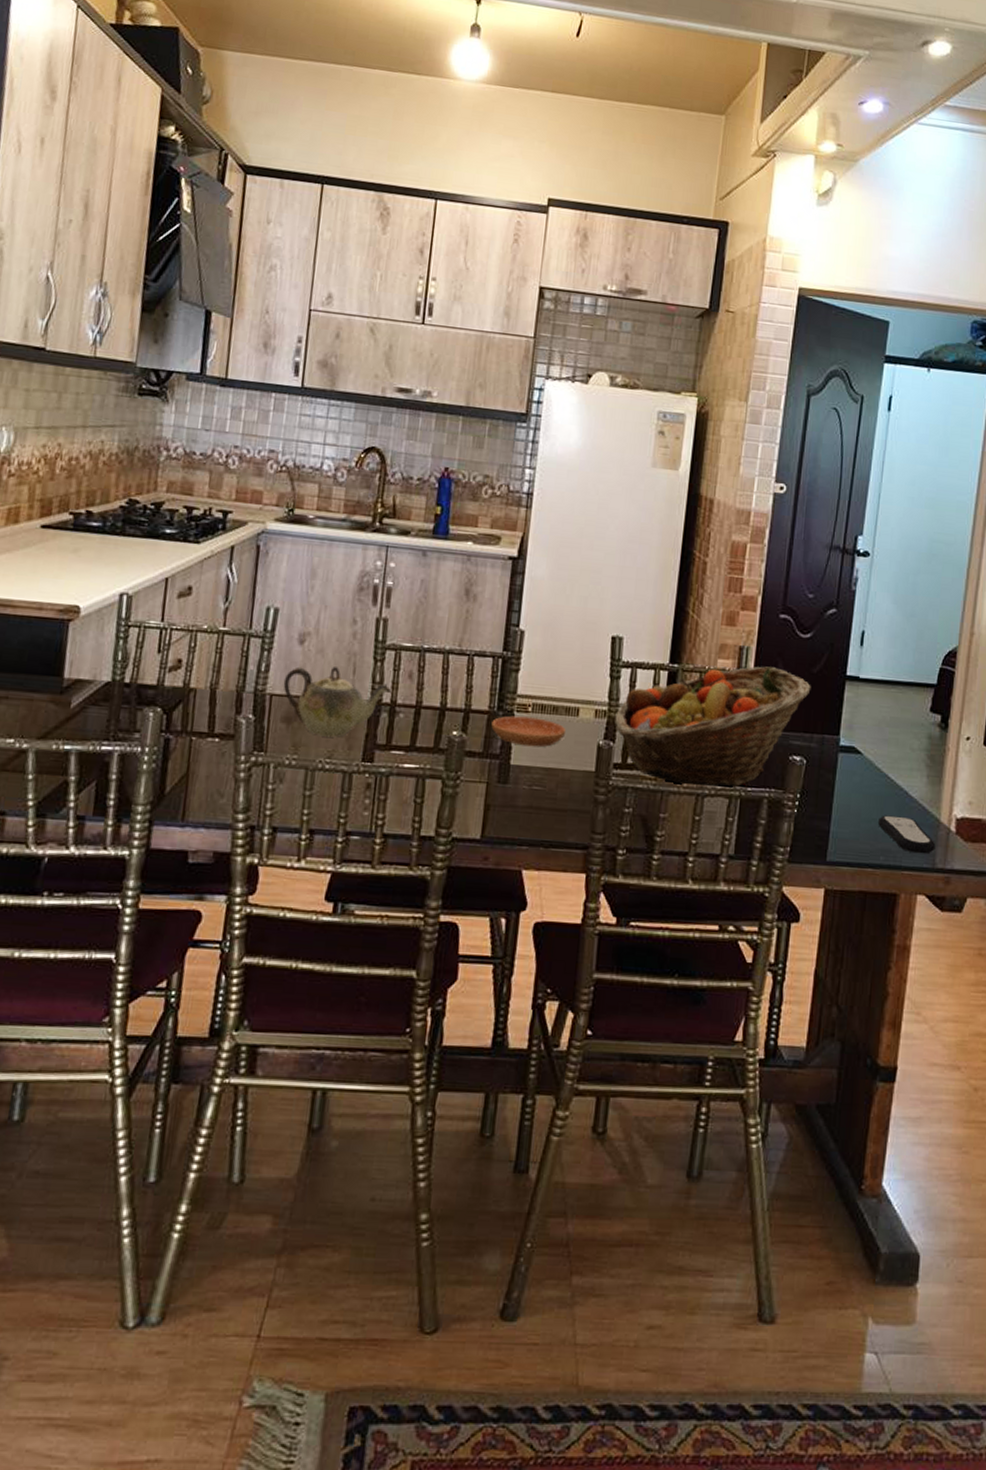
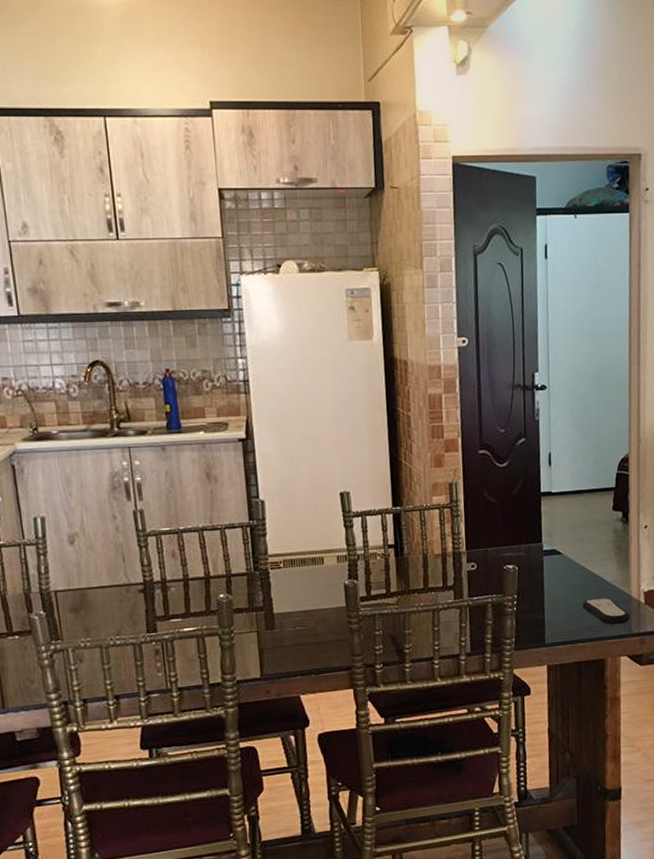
teapot: present [283,665,393,738] -> none [63,557,162,619]
saucer: present [491,715,567,747] -> none [251,571,316,597]
fruit basket: present [615,666,811,789] -> none [355,495,514,605]

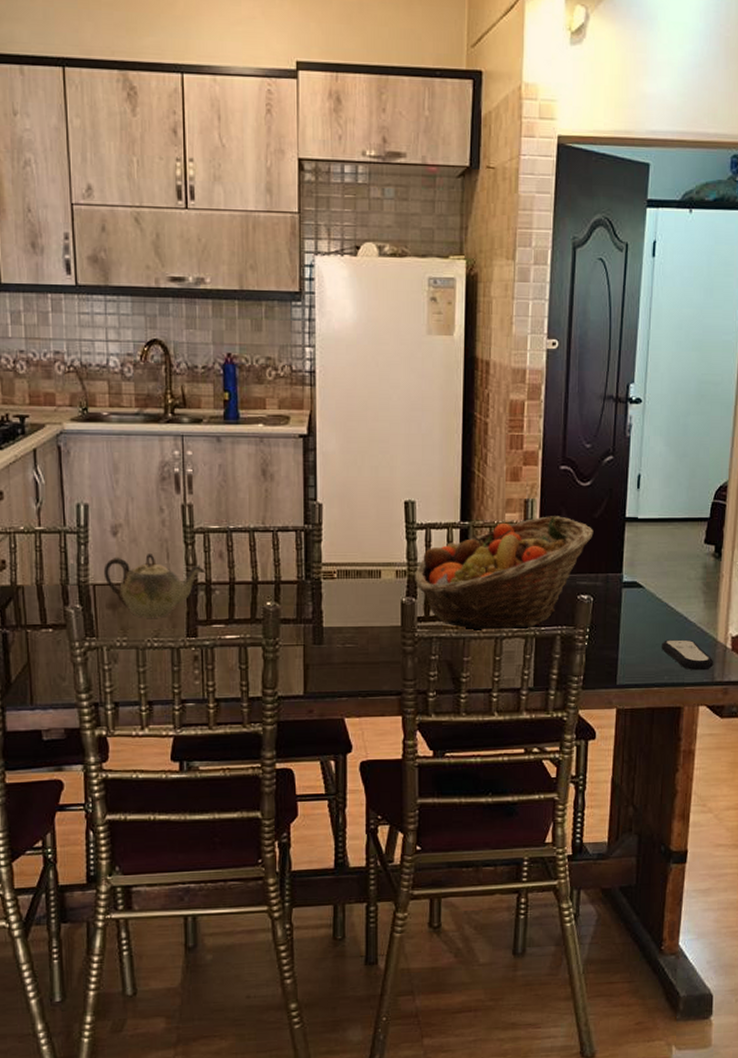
teapot: none [63,557,162,619] -> present [103,552,207,618]
fruit basket: none [355,495,514,605] -> present [415,516,594,631]

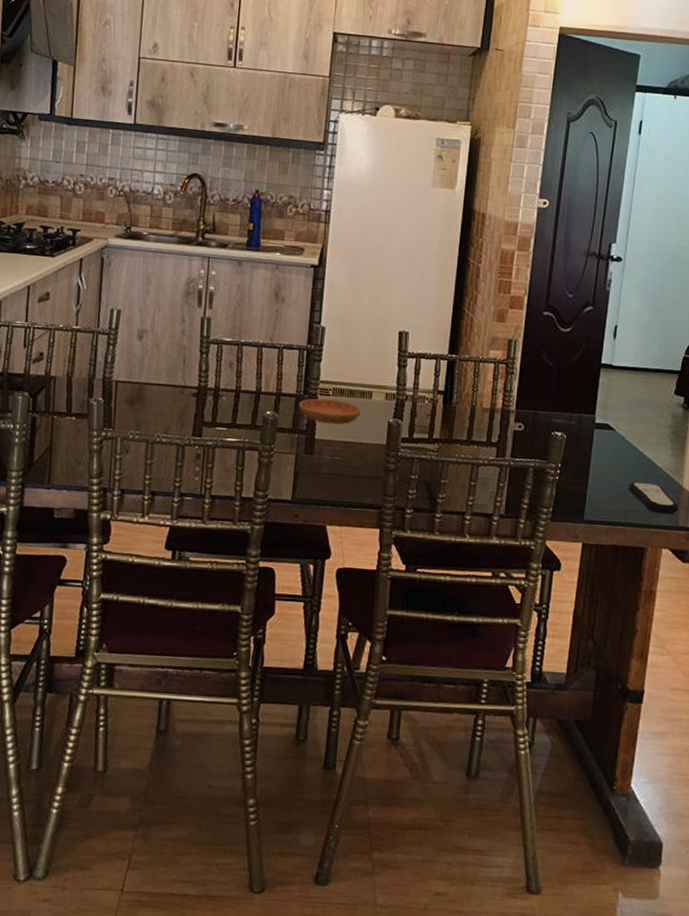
teapot: present [103,552,207,618] -> none [126,357,217,417]
saucer: none [302,583,371,609] -> present [299,398,362,425]
fruit basket: present [415,516,594,631] -> none [402,356,571,459]

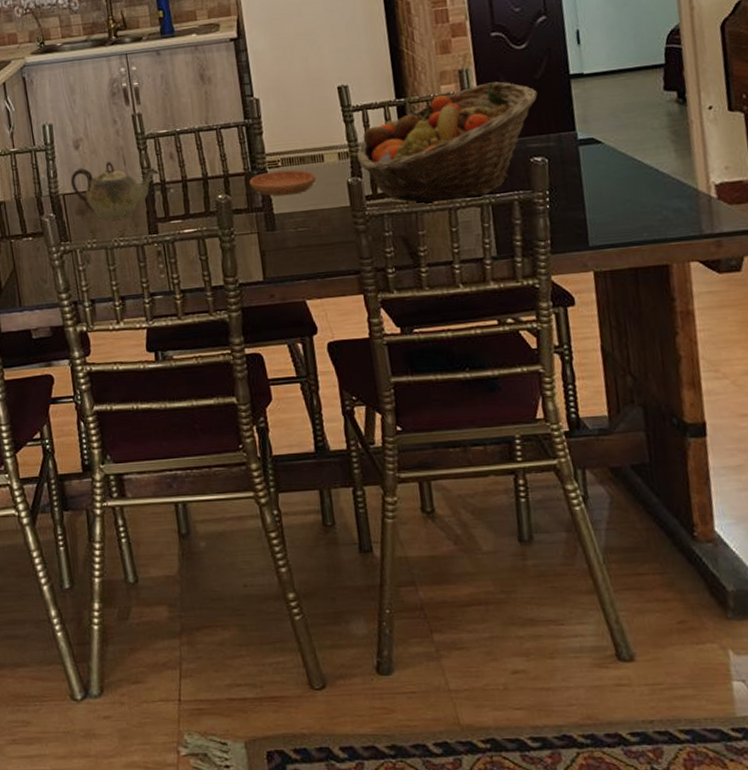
teapot: none [126,357,217,417] -> present [70,161,161,220]
fruit basket: none [402,356,571,459] -> present [357,81,538,203]
remote control: present [629,481,679,515] -> none [633,192,699,225]

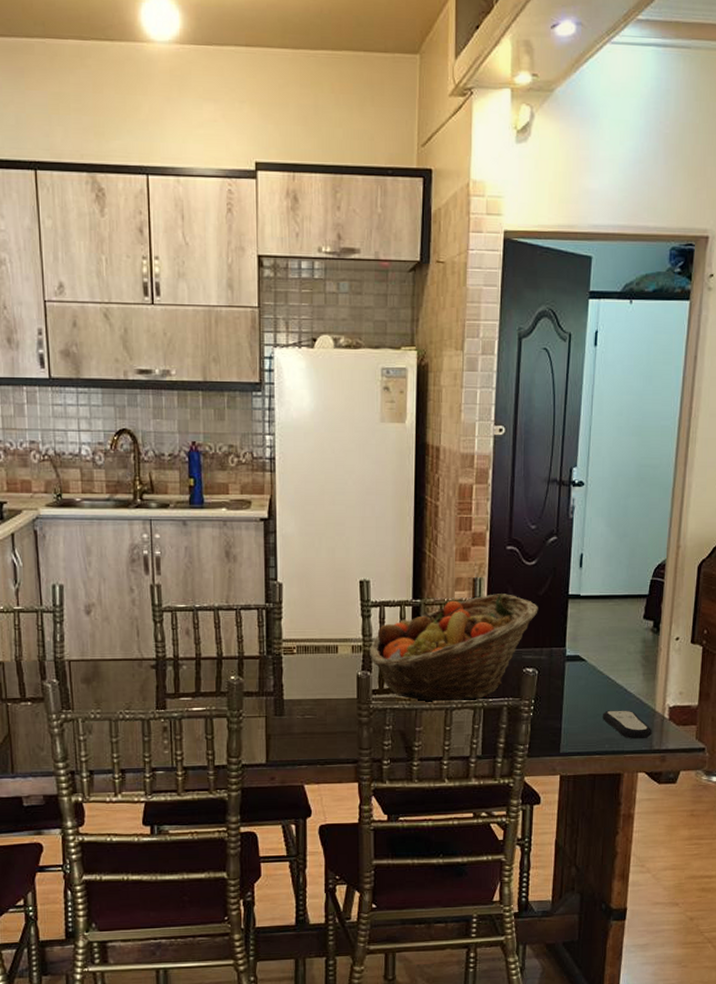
teapot: present [70,161,161,220] -> none [78,630,175,692]
saucer: present [249,170,317,197] -> none [263,658,329,683]
remote control: none [633,192,699,225] -> present [603,710,652,739]

